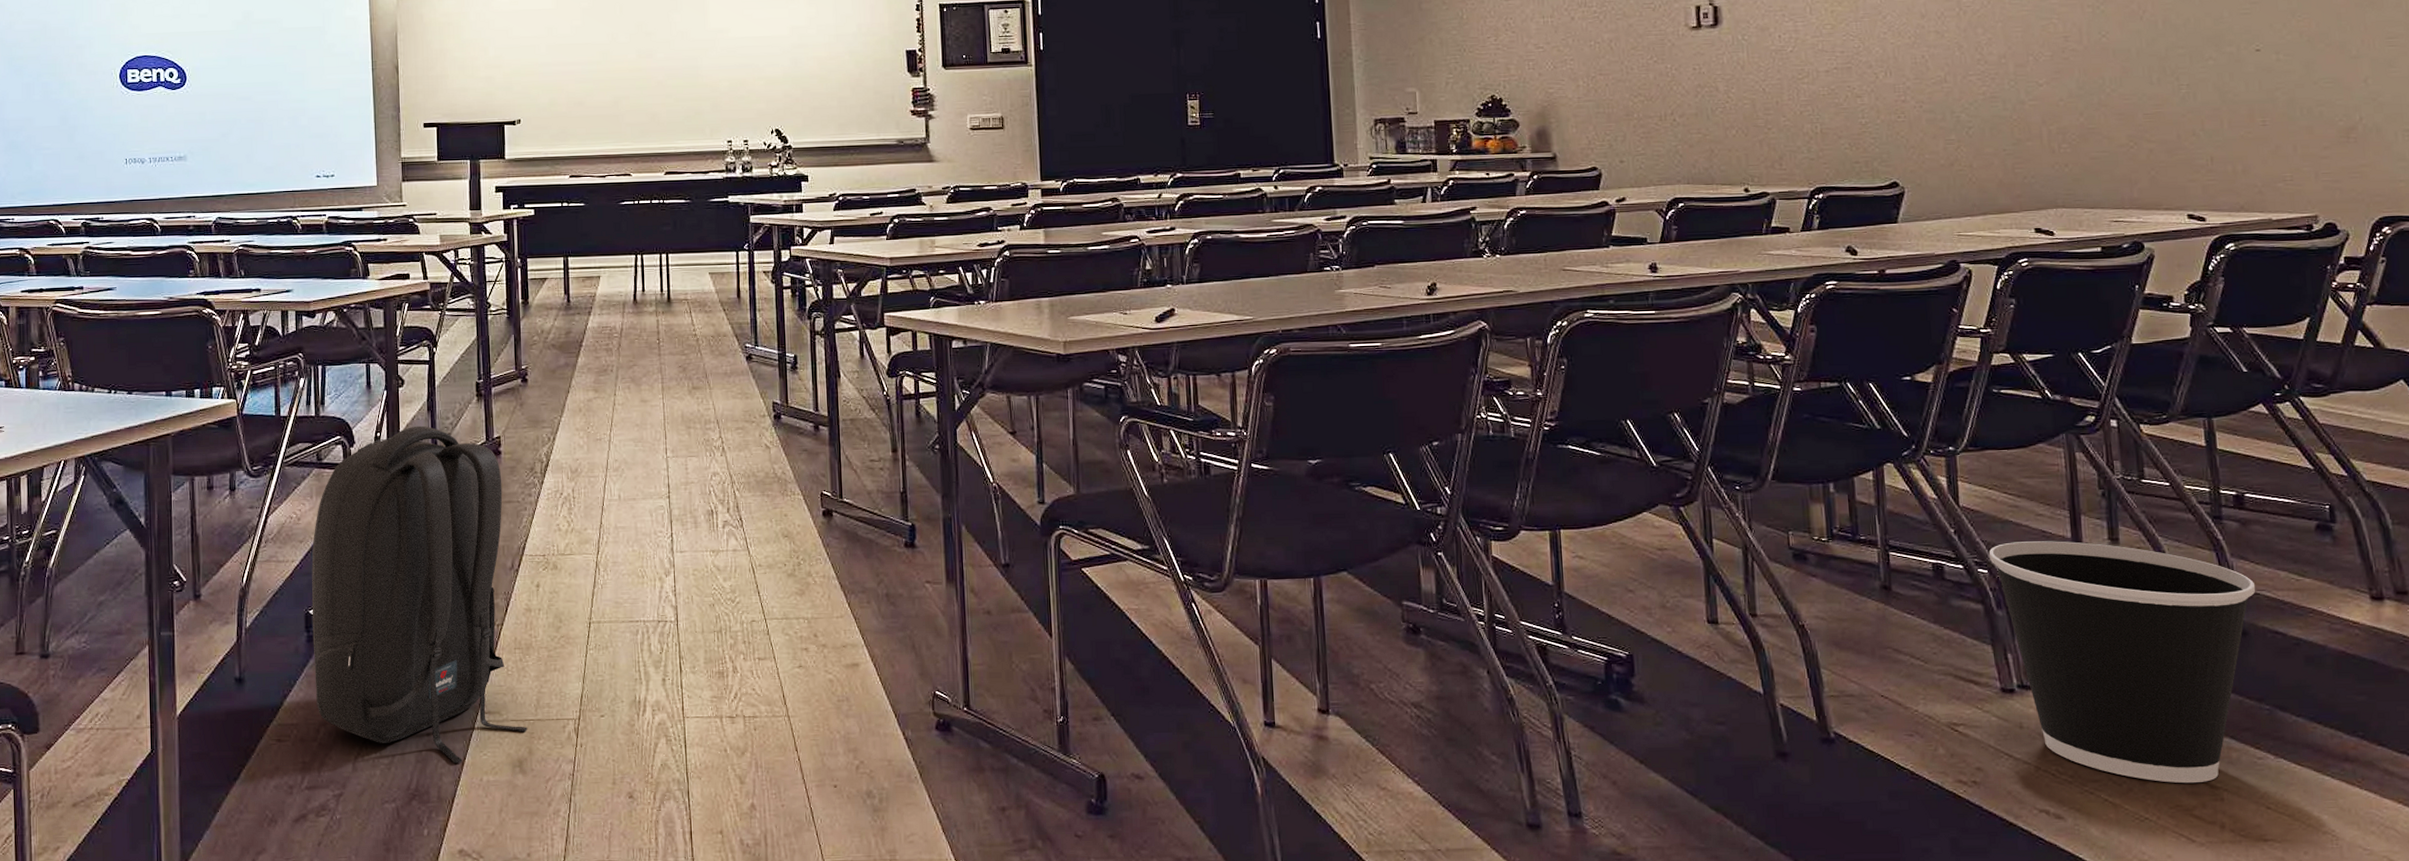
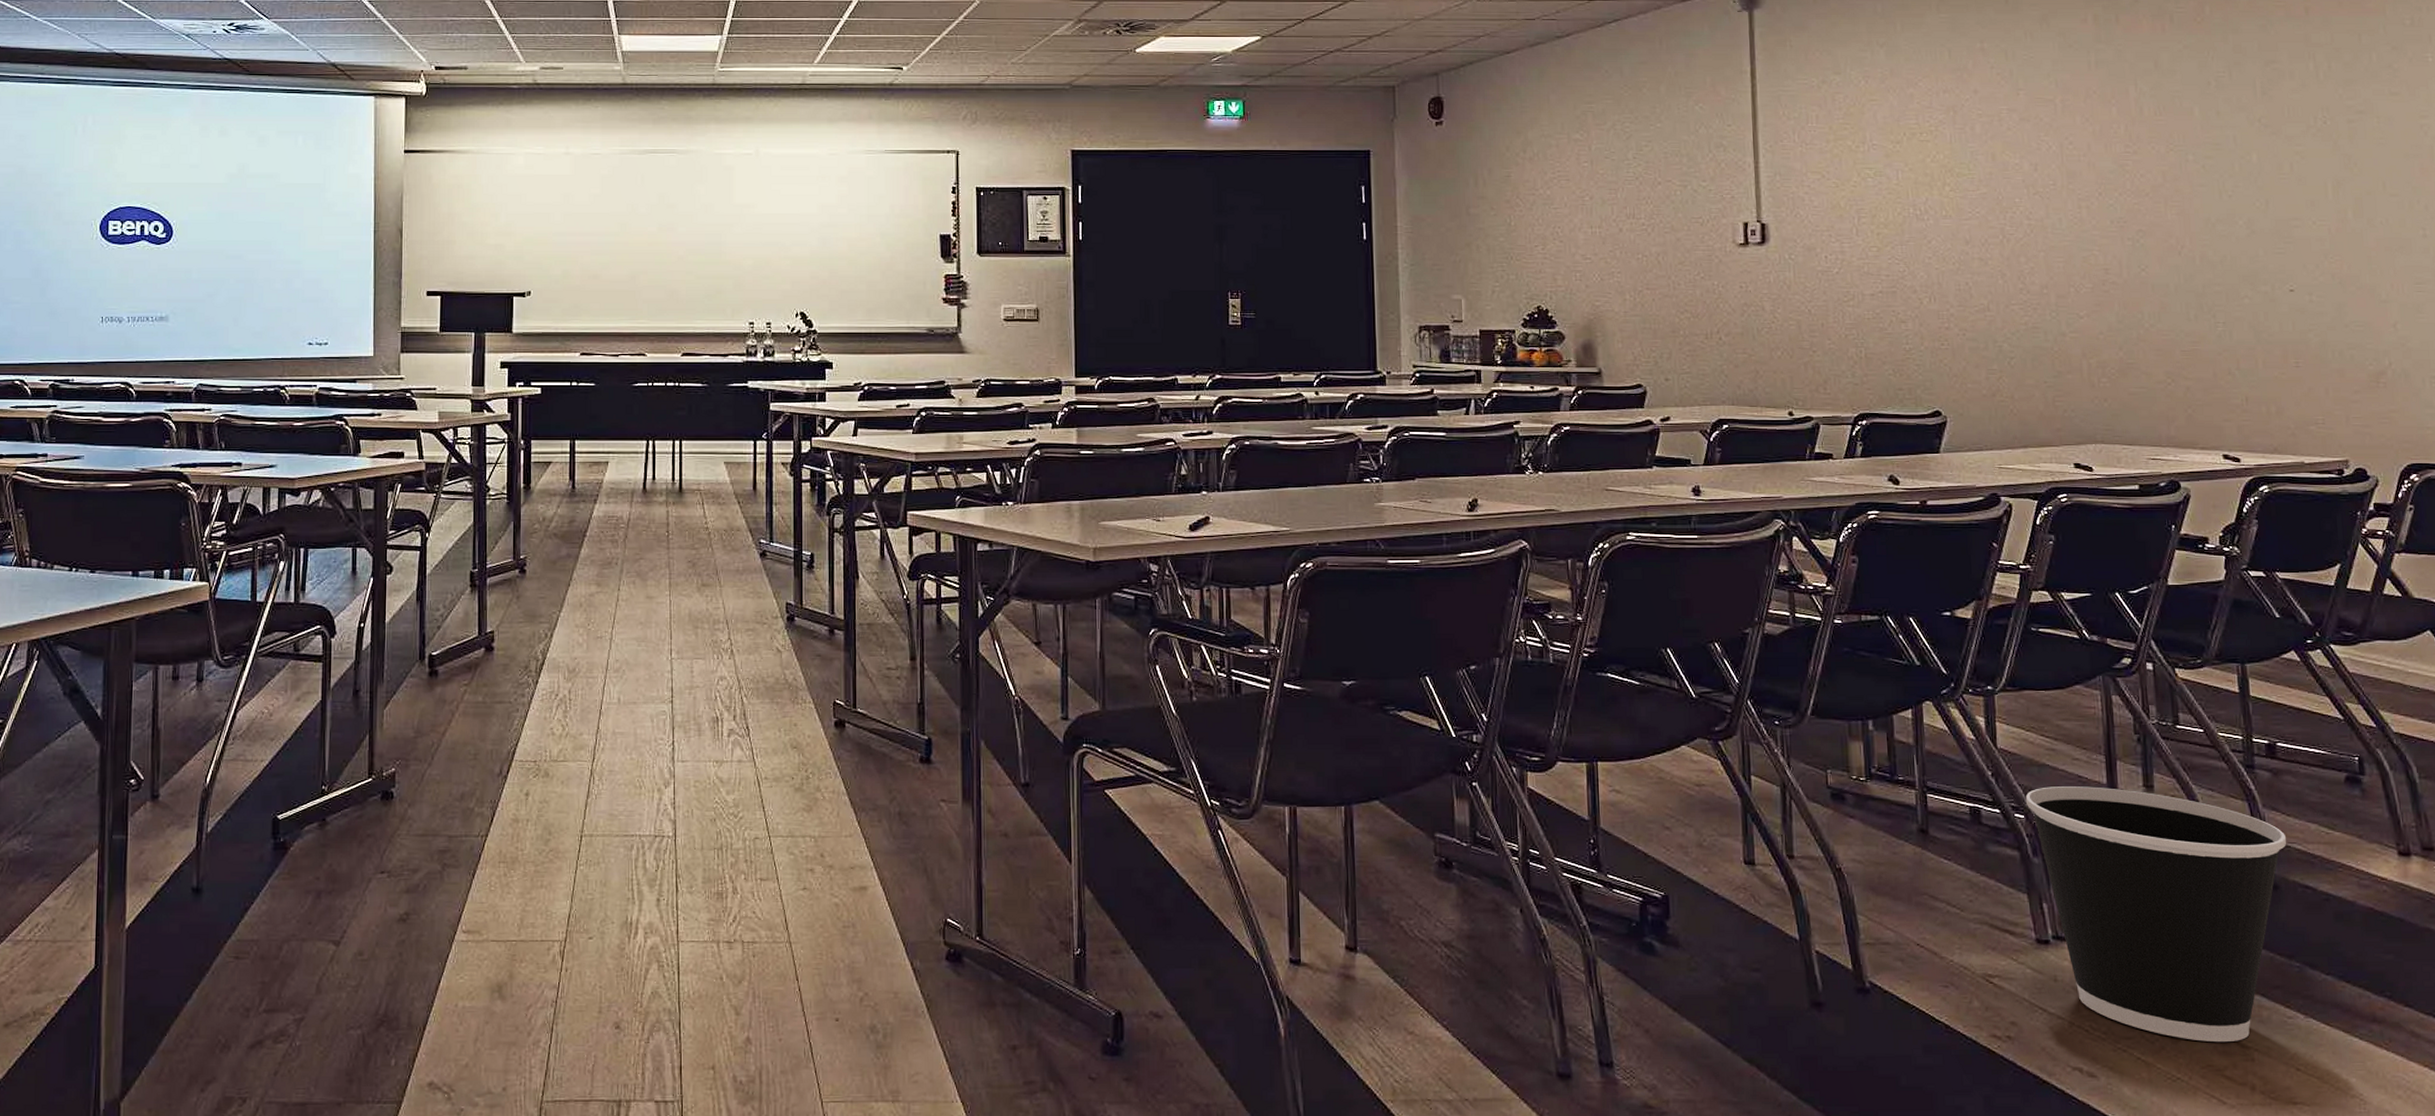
backpack: present [311,425,528,763] -> none [279,617,509,987]

